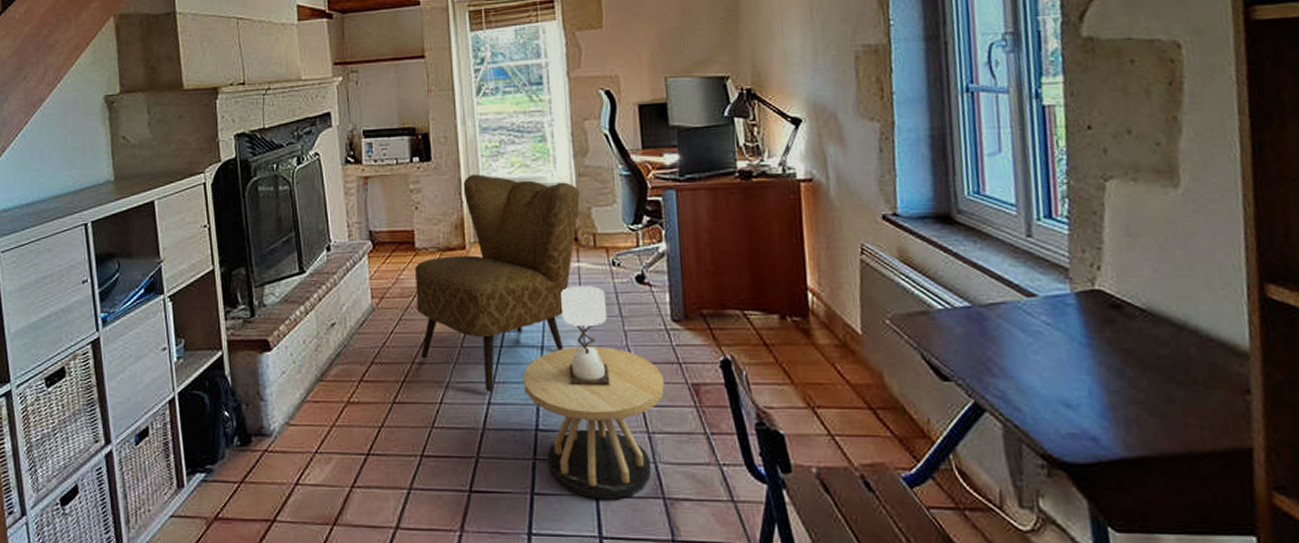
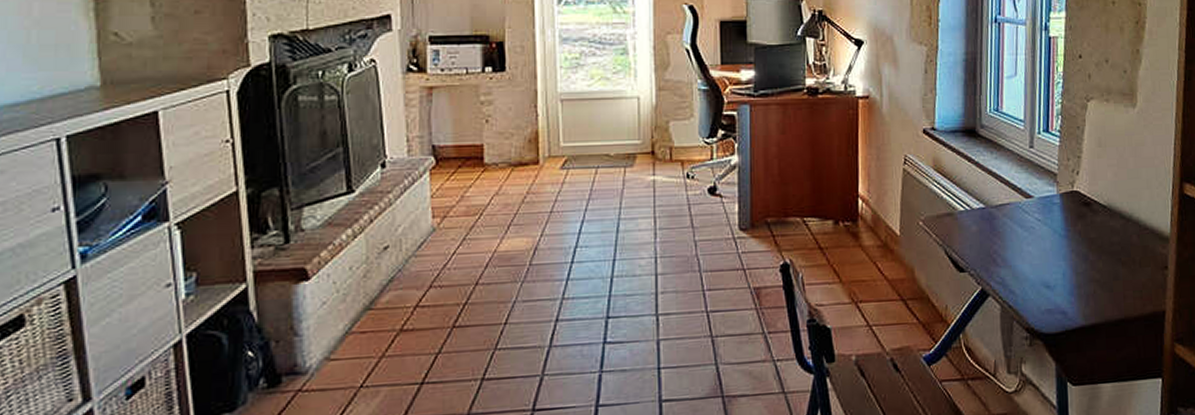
armchair: present [414,174,580,393] -> none [482,86,659,310]
side table: present [523,286,664,500] -> none [593,198,729,405]

